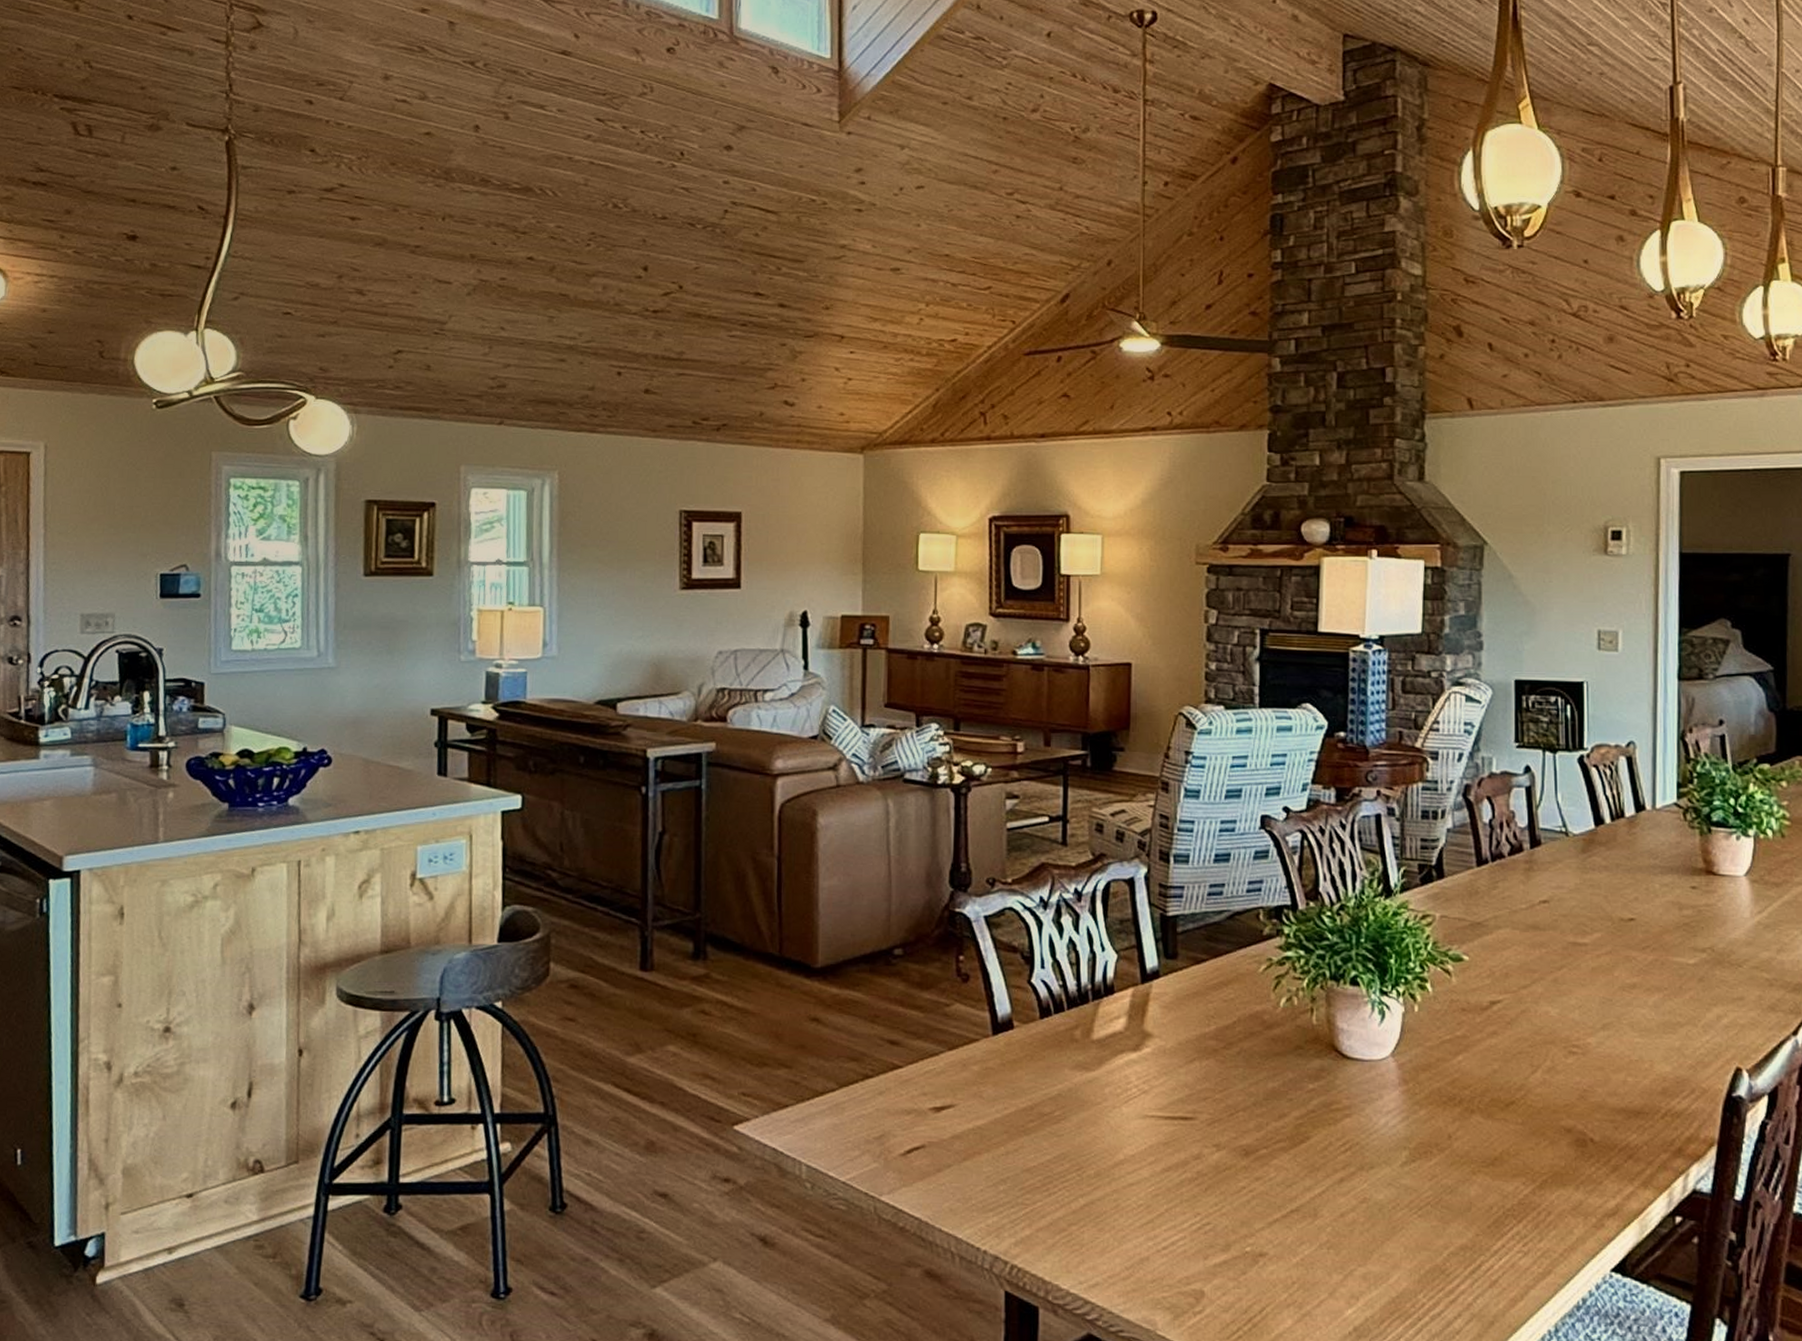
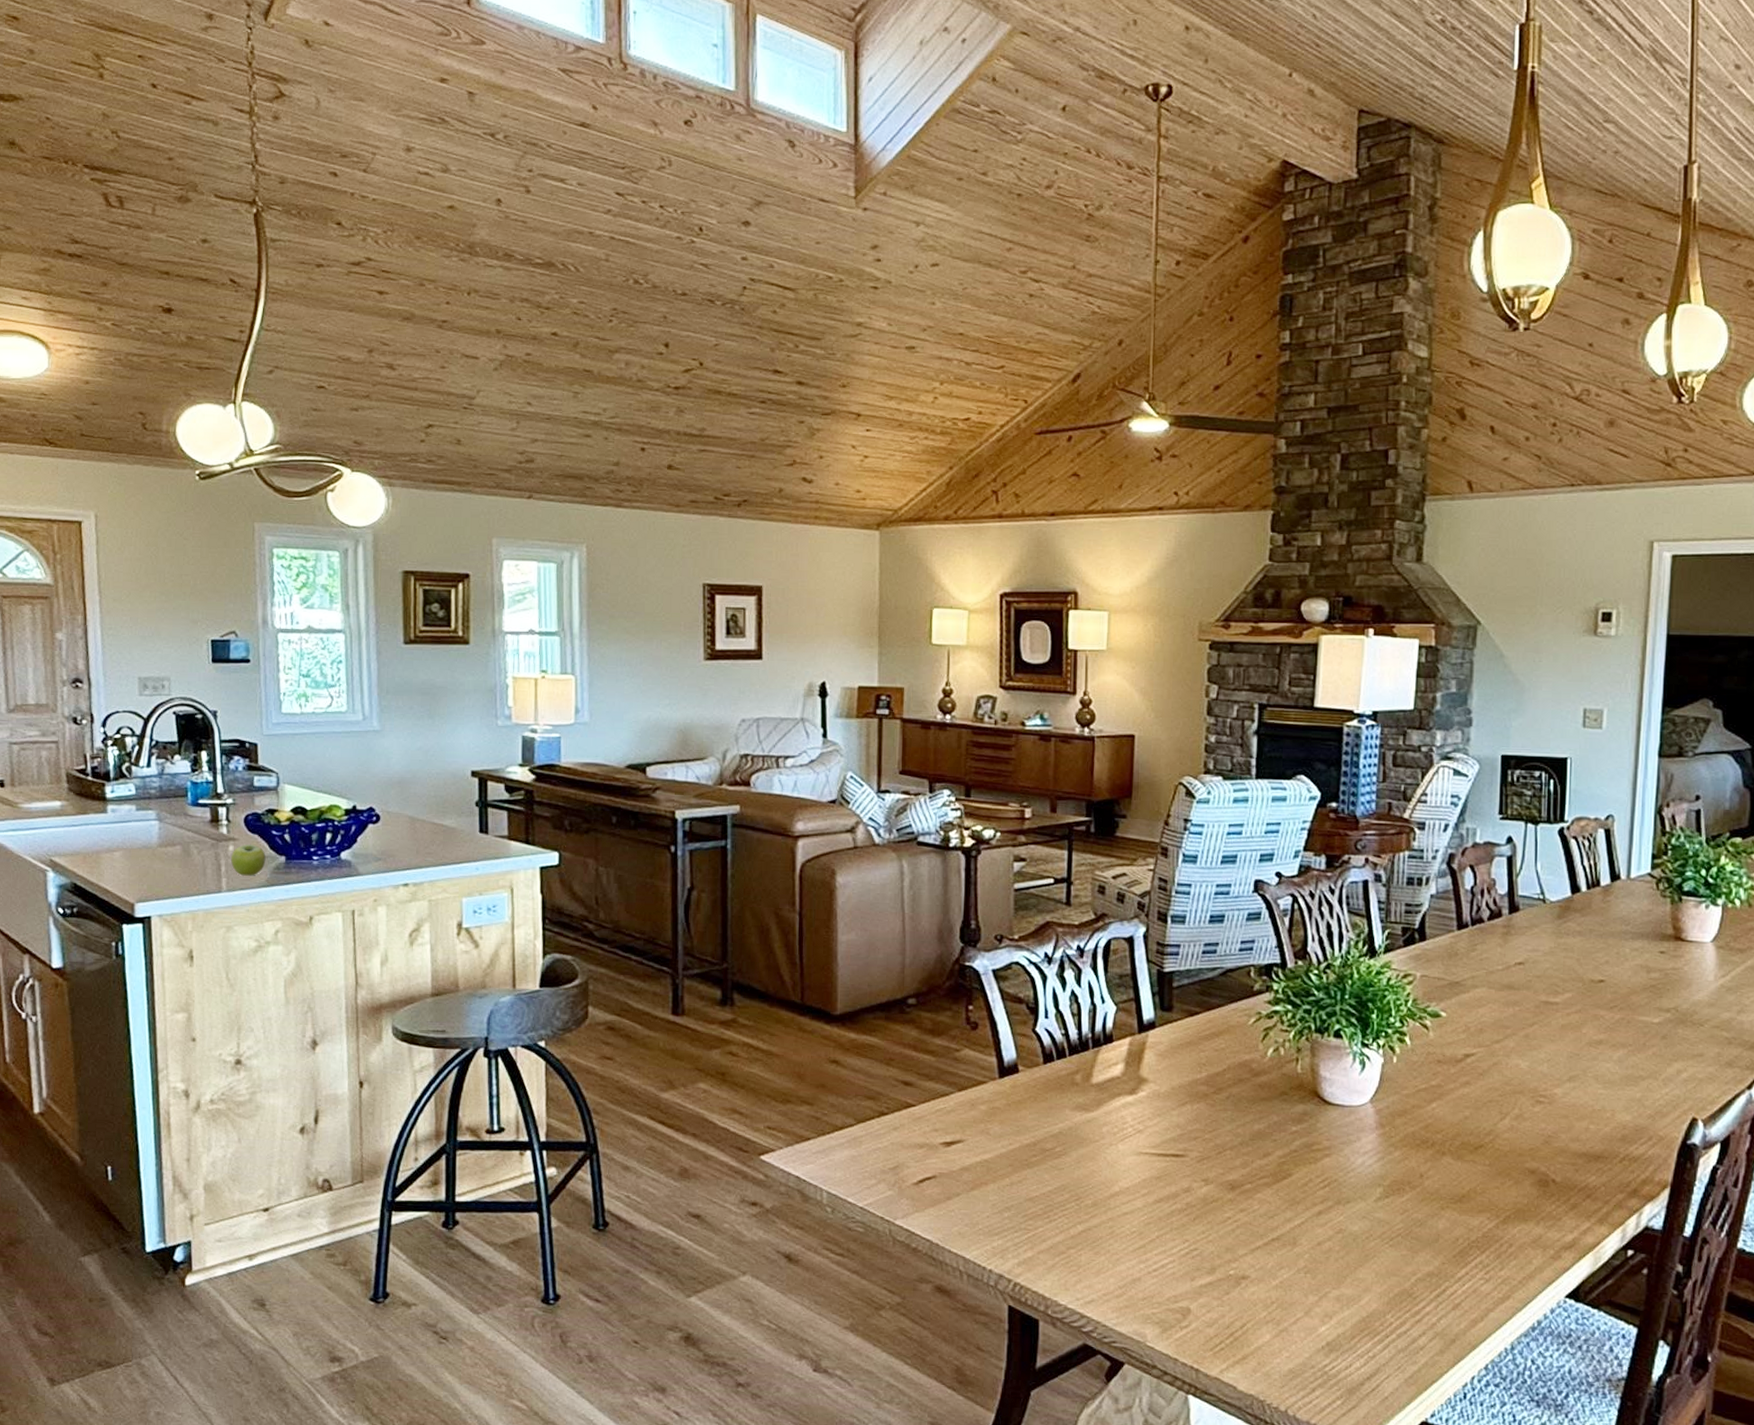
fruit: none [169,791,208,825] -> present [230,844,266,876]

